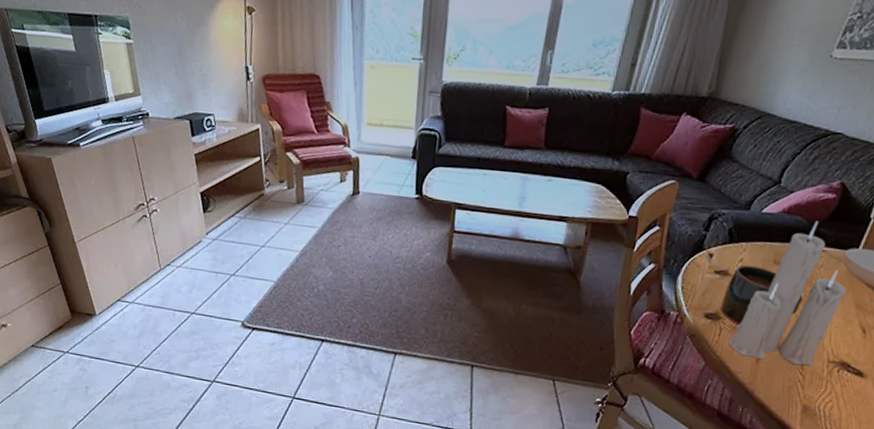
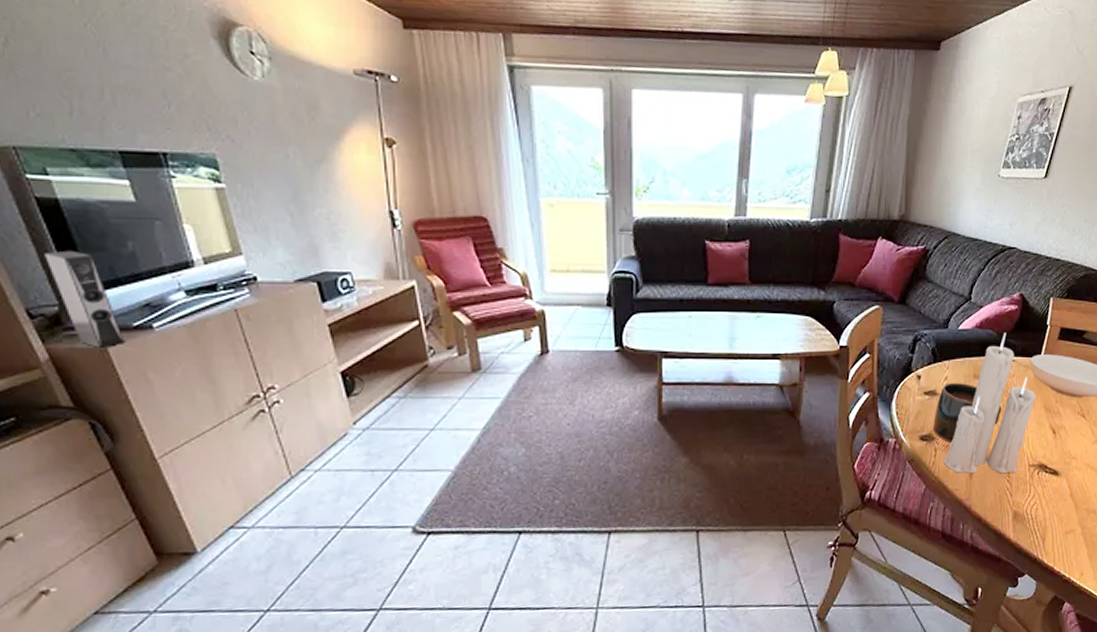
speaker: none [18,85,63,159] -> present [44,250,126,350]

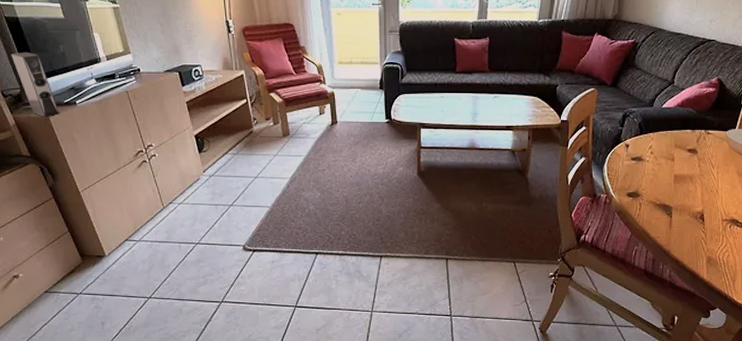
mug: present [933,382,1002,443] -> none [639,150,699,199]
candle: present [943,332,1036,474] -> none [647,110,730,226]

